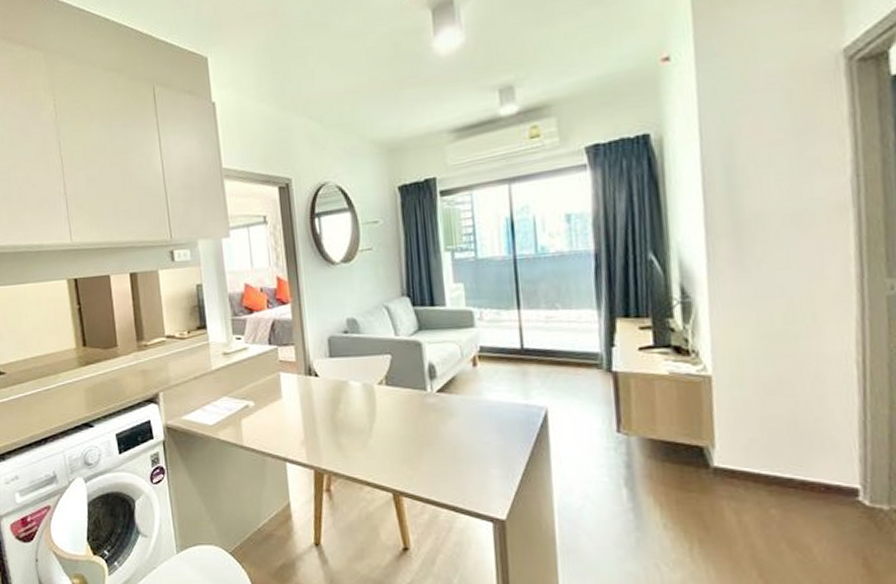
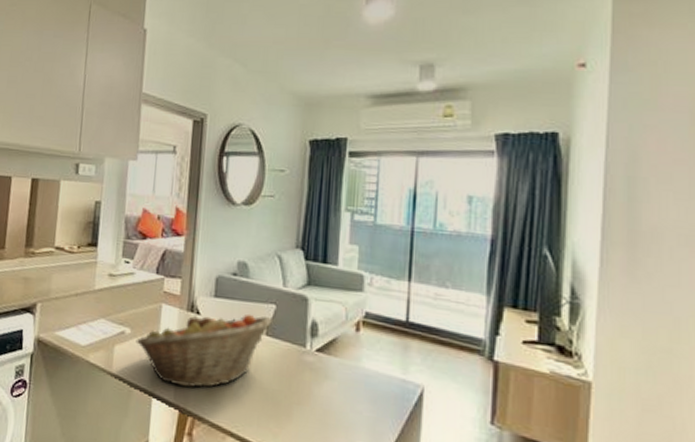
fruit basket: none [260,367,390,448] -> present [135,313,272,388]

